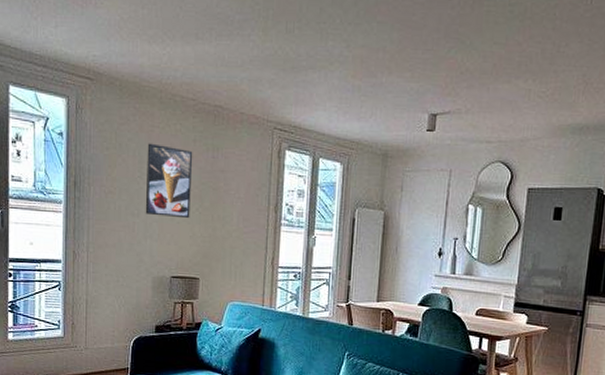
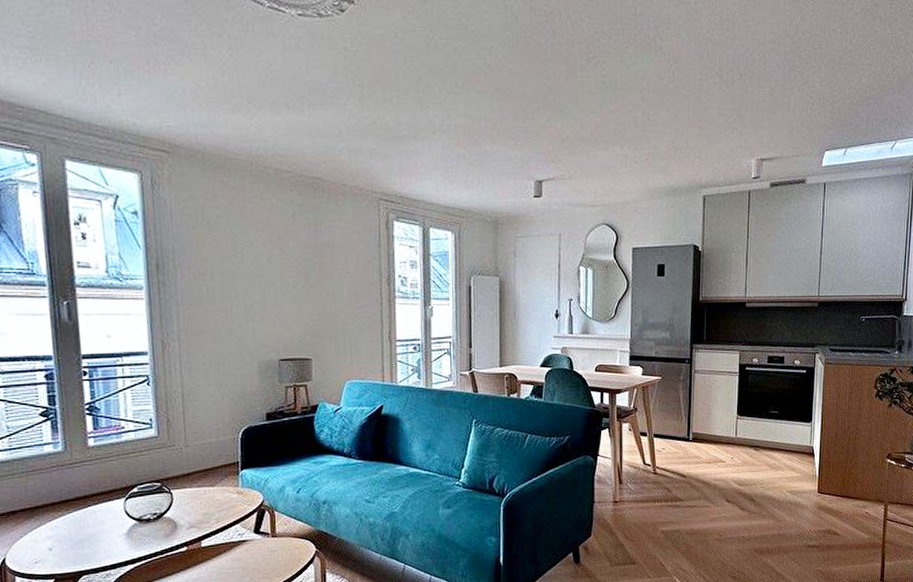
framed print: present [145,143,193,219] -> none [240,219,296,297]

